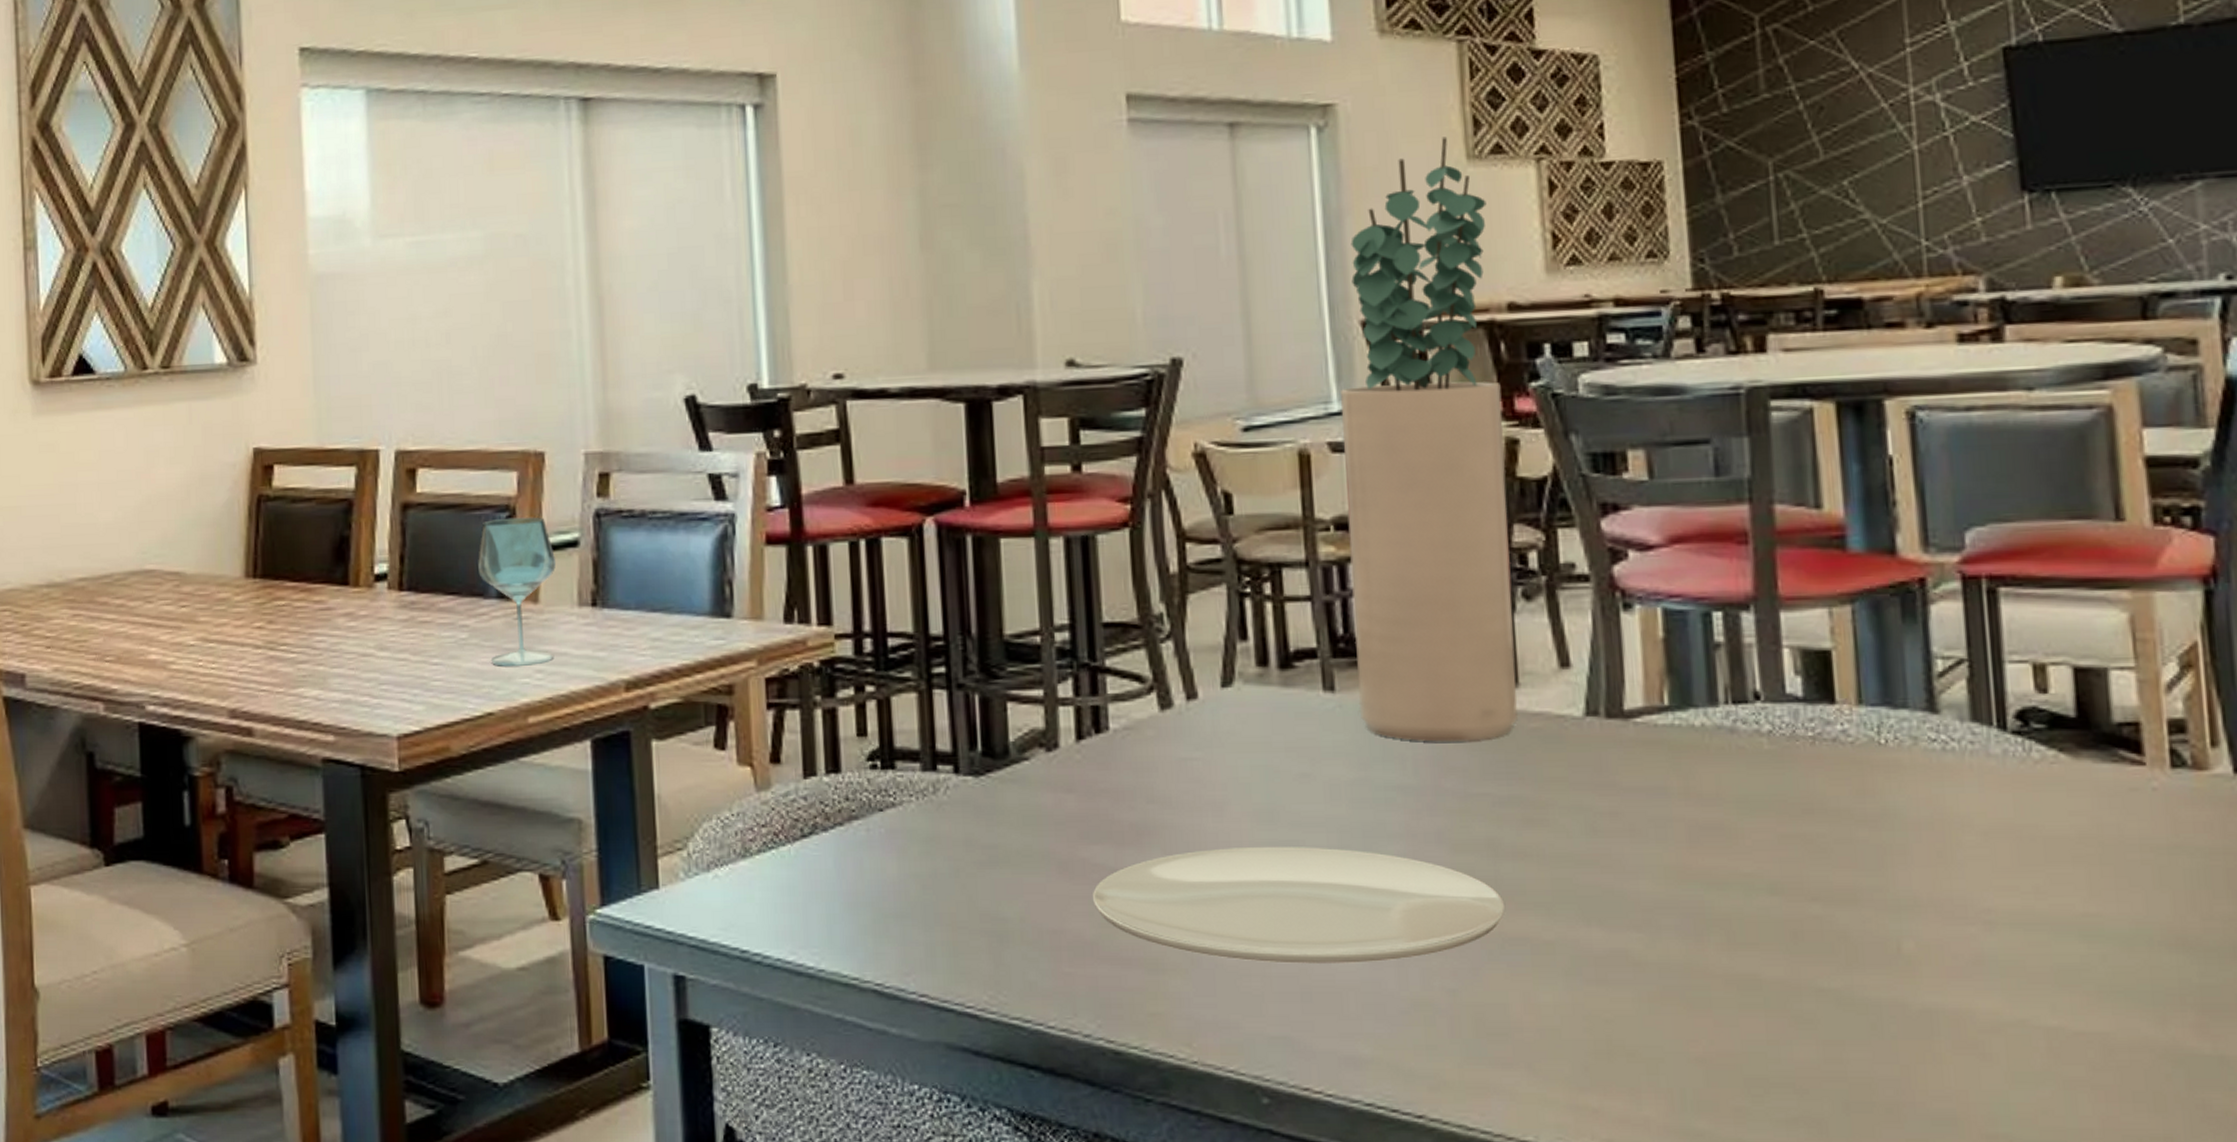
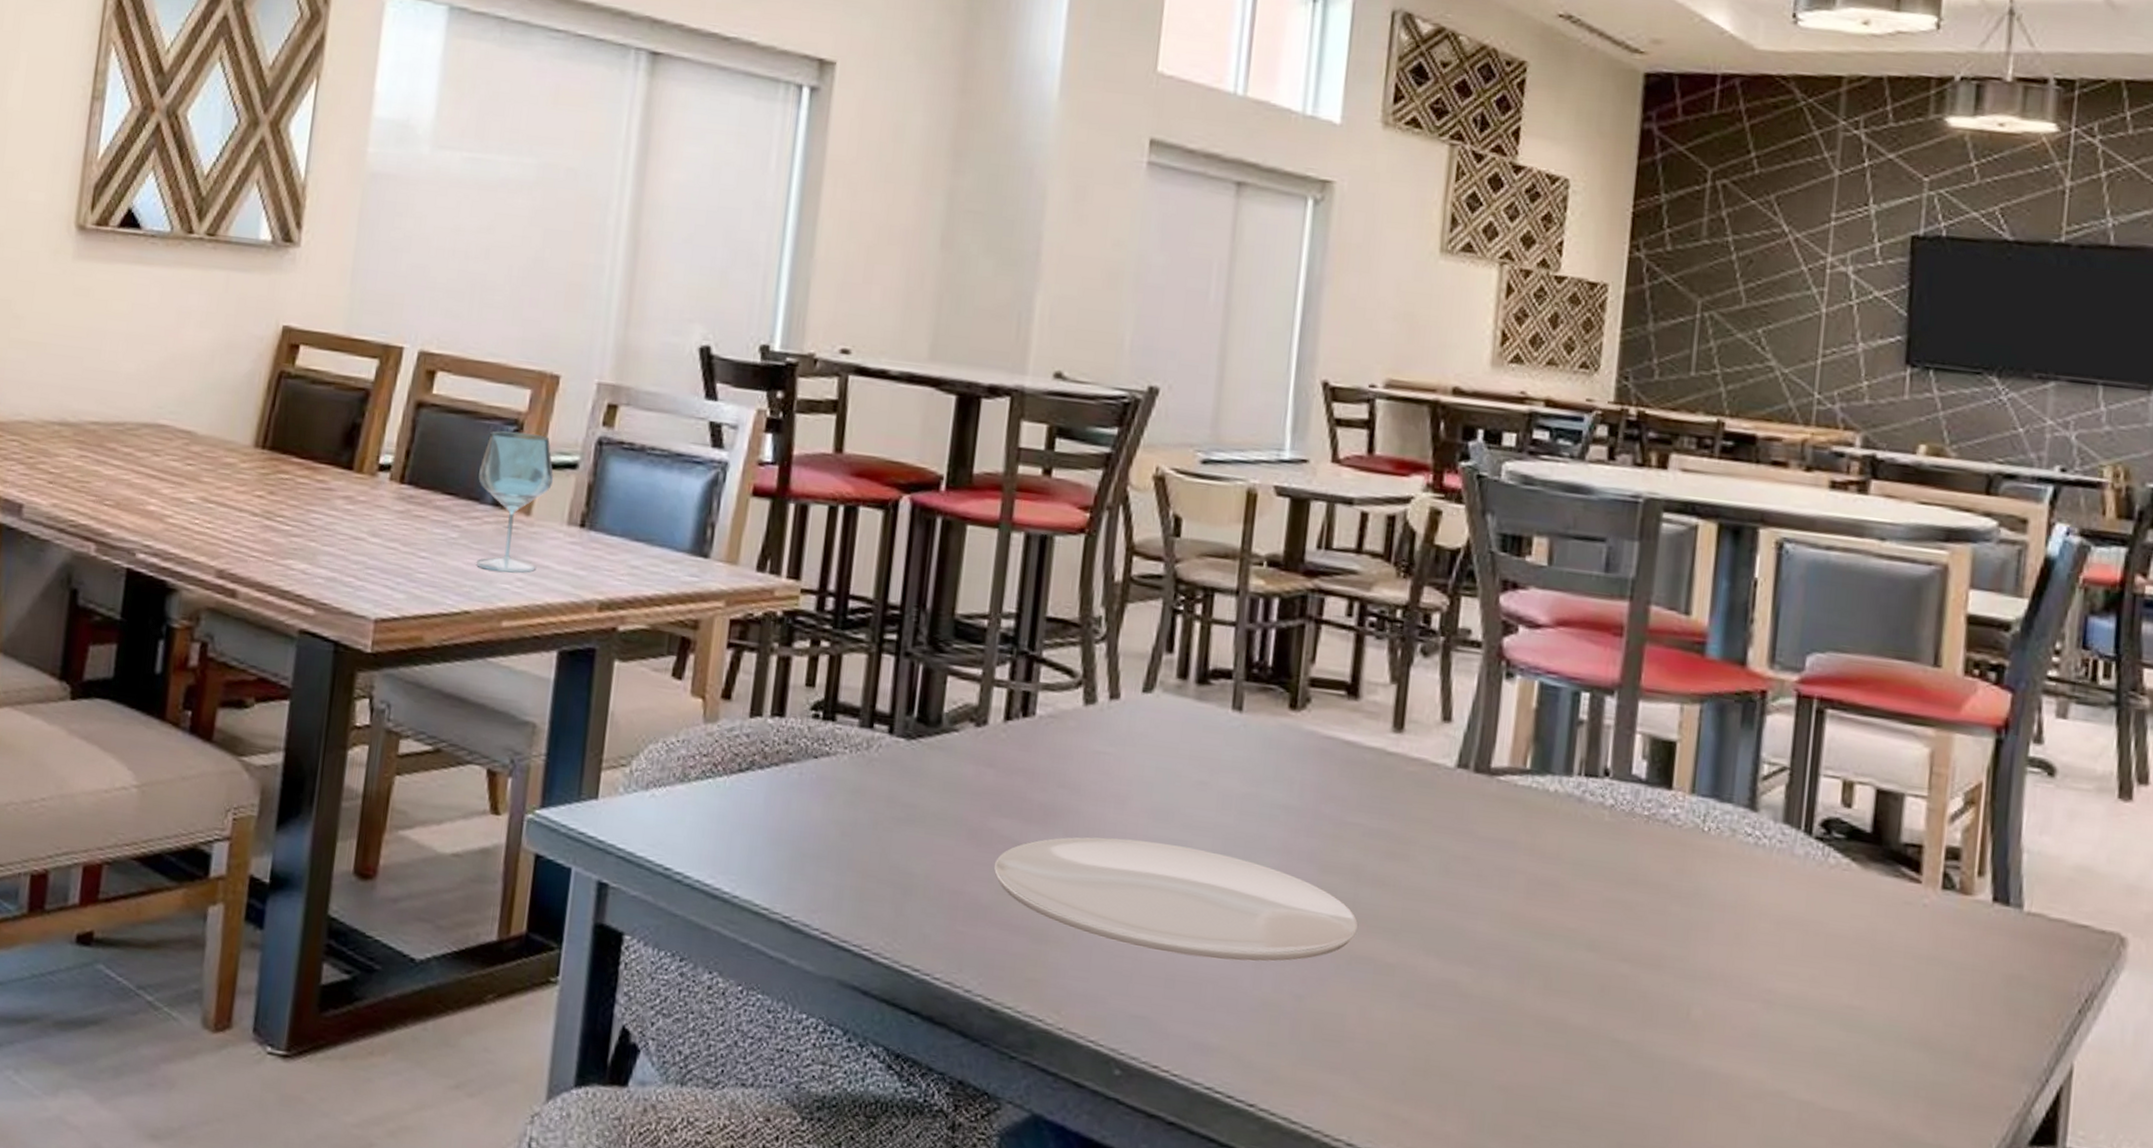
vase: present [1341,136,1518,742] -> none [1261,228,1451,776]

